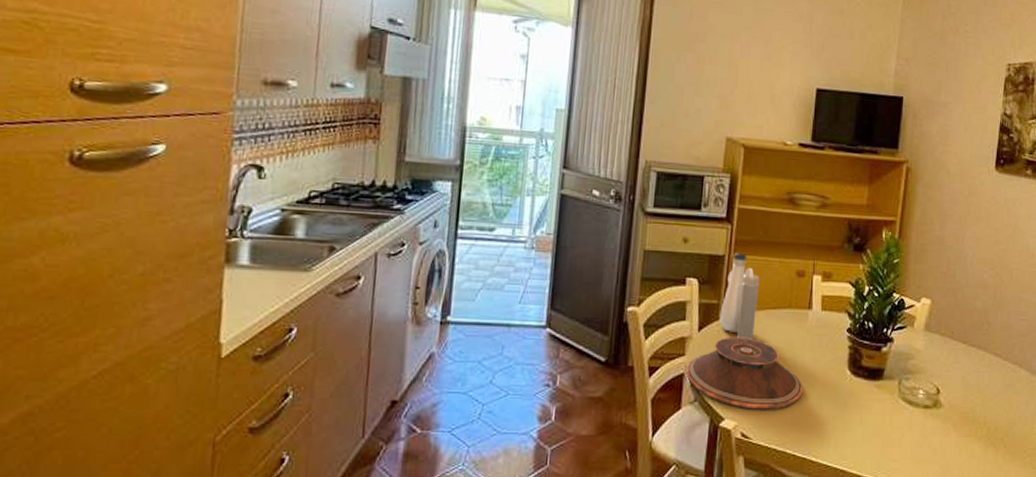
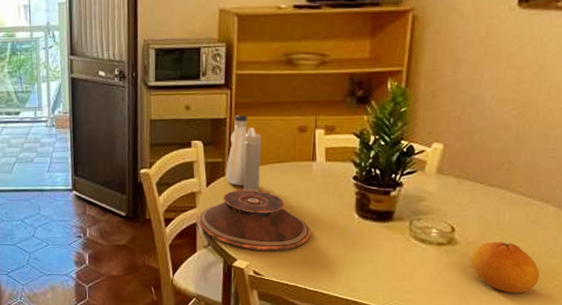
fruit: none [954,405,1014,463] -> present [471,241,539,294]

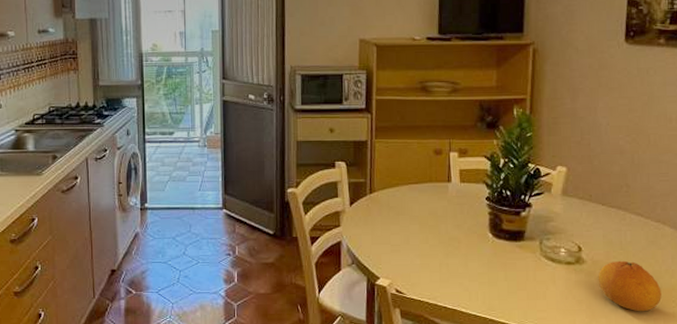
plate: present [198,189,311,251] -> none [342,209,449,270]
water bottle: present [226,114,262,192] -> none [368,137,401,211]

